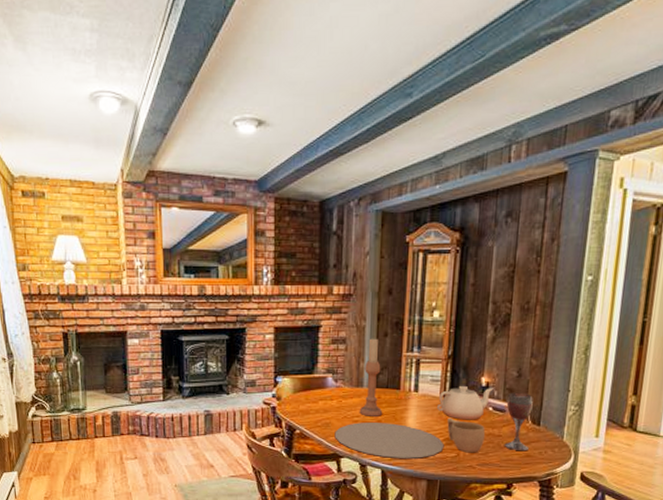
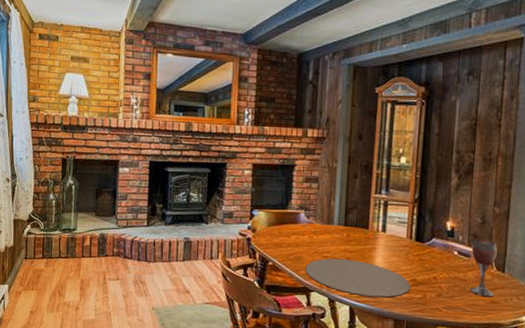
candlestick: present [359,338,383,416] -> none [329,179,352,254]
teapot: present [436,385,494,420] -> none [403,228,459,263]
cup: present [447,417,485,453] -> none [413,259,451,296]

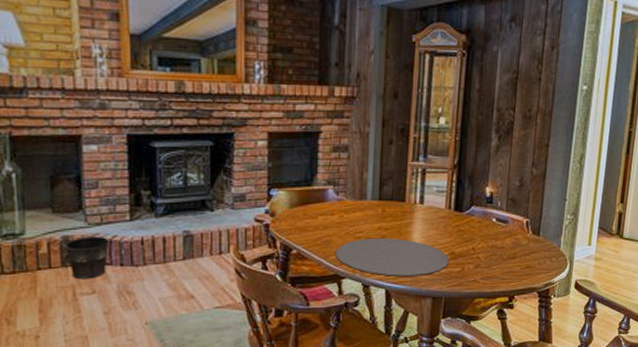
bucket: none [98,235,132,269] -> present [62,236,110,280]
cup: present [469,238,497,298] -> none [506,202,534,263]

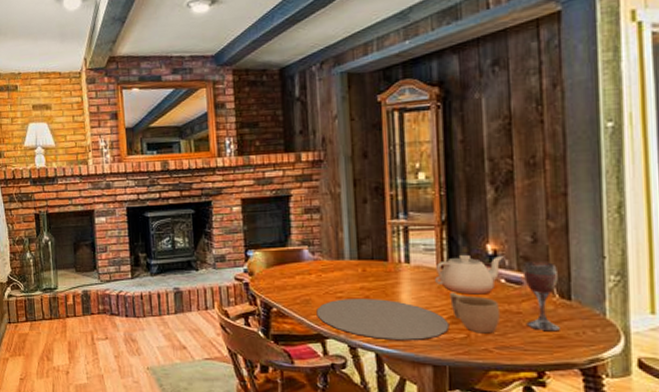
bucket: present [62,236,110,280] -> none [83,291,117,327]
teapot: none [441,196,497,233] -> present [434,254,504,295]
cup: none [452,230,489,267] -> present [450,292,500,334]
cup: none [506,202,534,263] -> present [522,260,562,332]

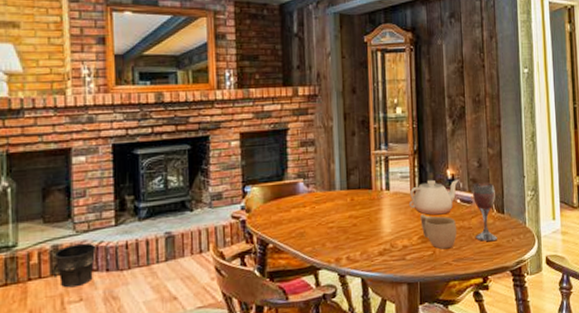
bucket: none [83,291,117,327] -> present [51,243,97,288]
placemat: present [316,299,450,341] -> none [310,225,420,265]

